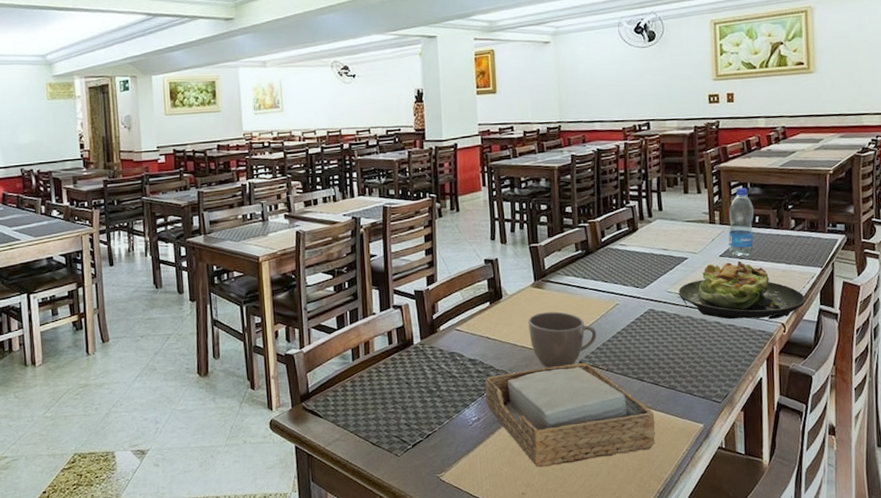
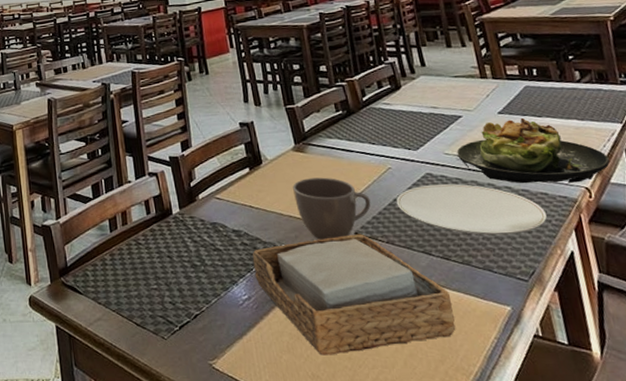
plate: none [619,318,745,364] -> present [396,183,547,236]
bottle: present [728,188,754,257] -> none [500,39,536,114]

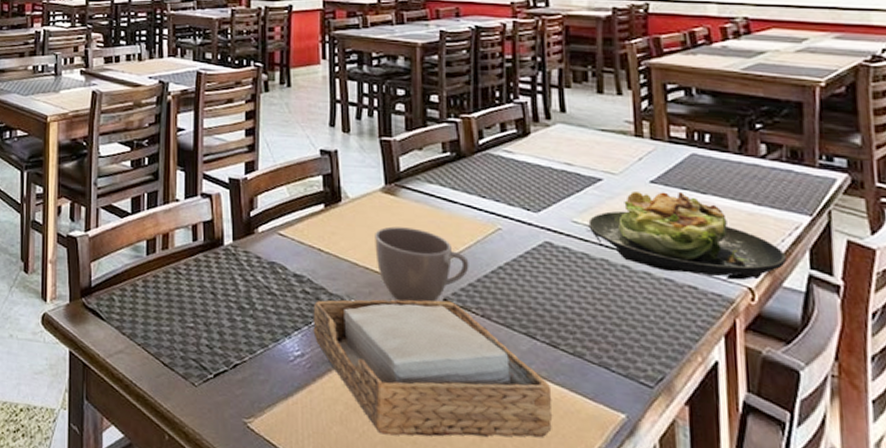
plate: present [396,183,547,236] -> none [501,255,691,330]

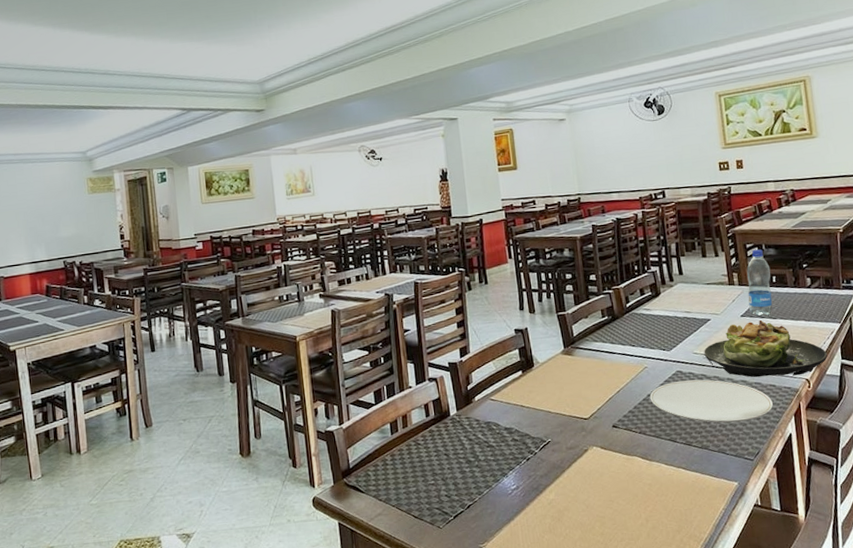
napkin holder: present [313,299,553,438] -> none [521,426,692,533]
cup: present [375,226,469,303] -> none [560,377,628,433]
plate: none [501,255,691,330] -> present [649,379,773,423]
bottle: none [663,93,703,188] -> present [746,249,773,317]

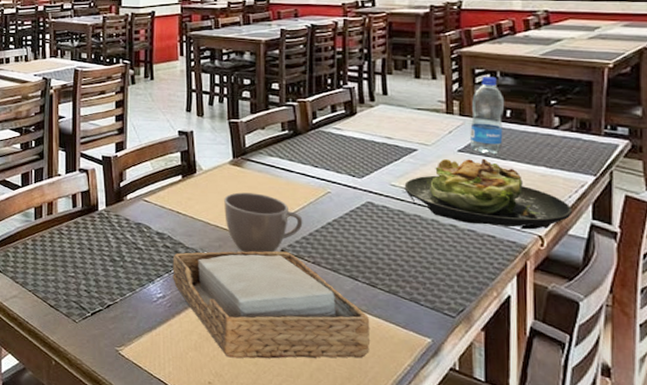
napkin holder: none [521,426,692,533] -> present [172,250,371,359]
cup: none [560,377,628,433] -> present [224,192,303,253]
plate: present [649,379,773,423] -> none [330,213,489,272]

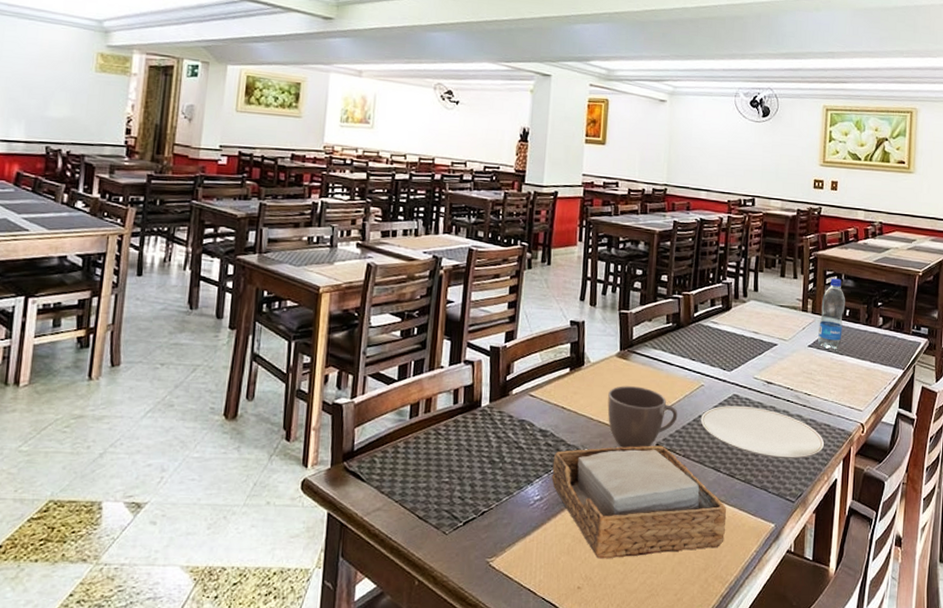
plate: none [330,213,489,272] -> present [700,405,824,459]
salad: present [404,158,573,230] -> none [764,353,886,418]

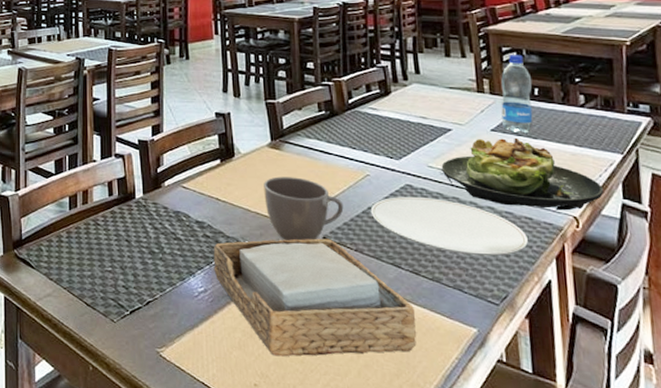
salad: none [764,353,886,418] -> present [441,137,604,211]

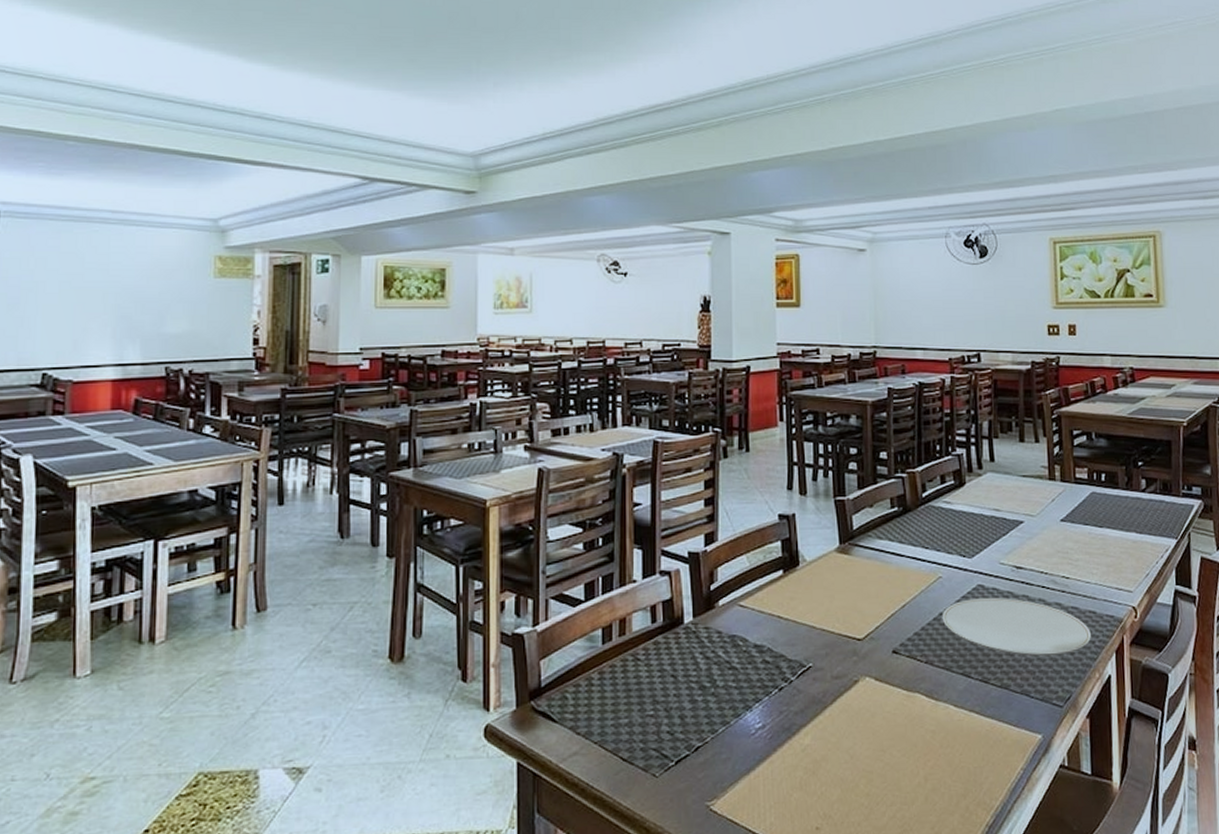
napkin holder: present [213,238,417,357] -> none [773,652,985,792]
cup: present [264,177,344,241] -> none [831,585,915,658]
salad: present [441,137,604,211] -> none [1013,527,1160,602]
bottle: present [501,55,533,134] -> none [1070,438,1100,523]

